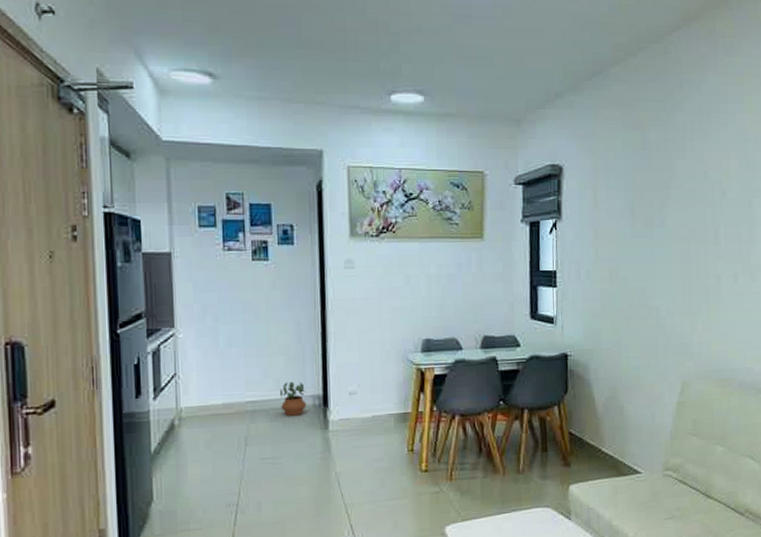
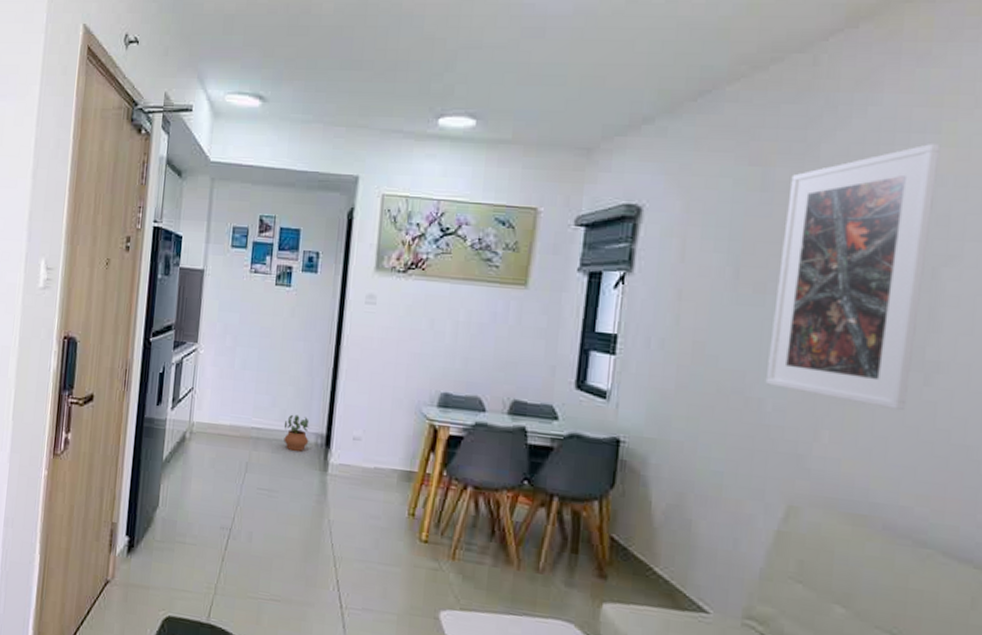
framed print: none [659,110,745,301] -> present [765,142,941,410]

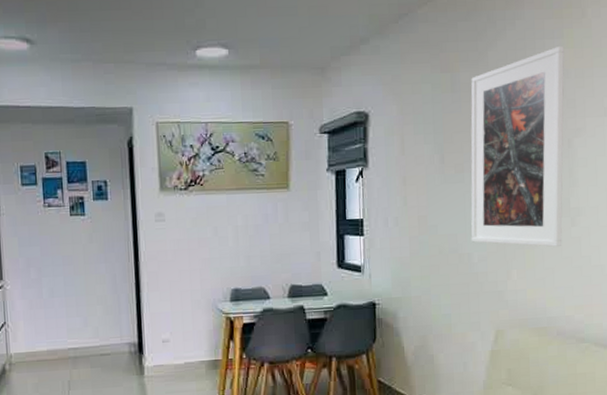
potted plant: present [283,414,310,451] -> none [98,330,124,362]

